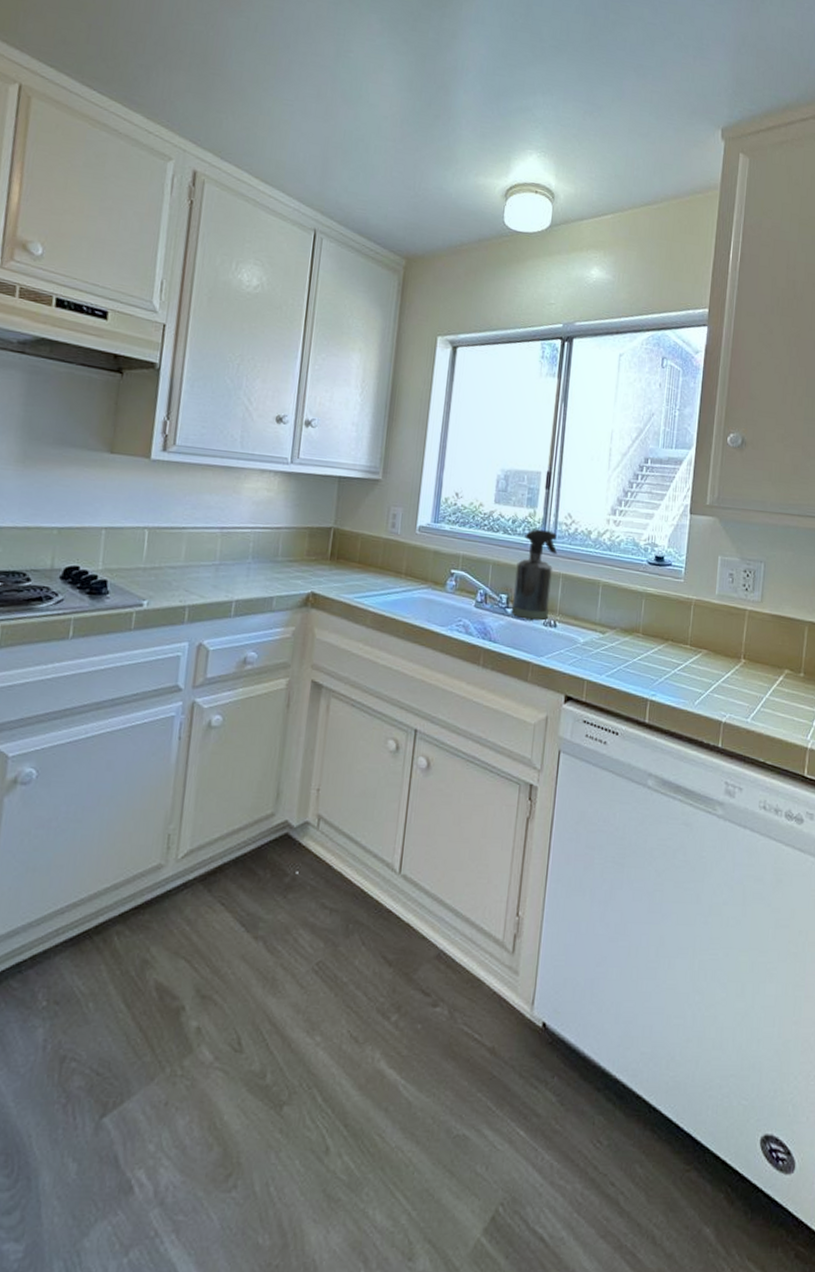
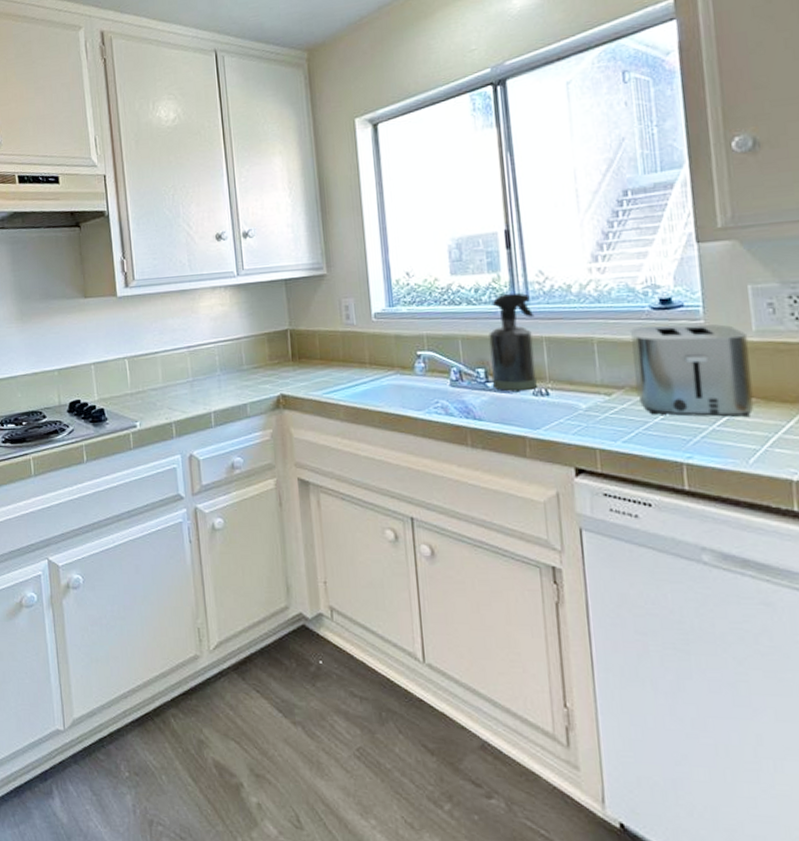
toaster: none [624,577,712,666] -> present [631,324,755,418]

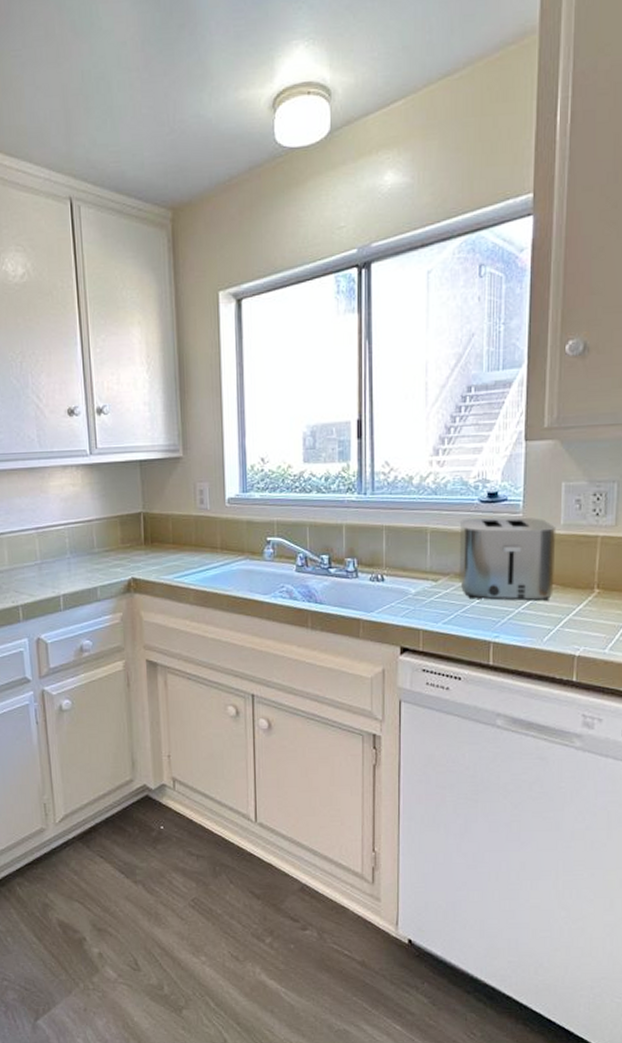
spray bottle: present [489,292,537,391] -> none [334,482,378,577]

